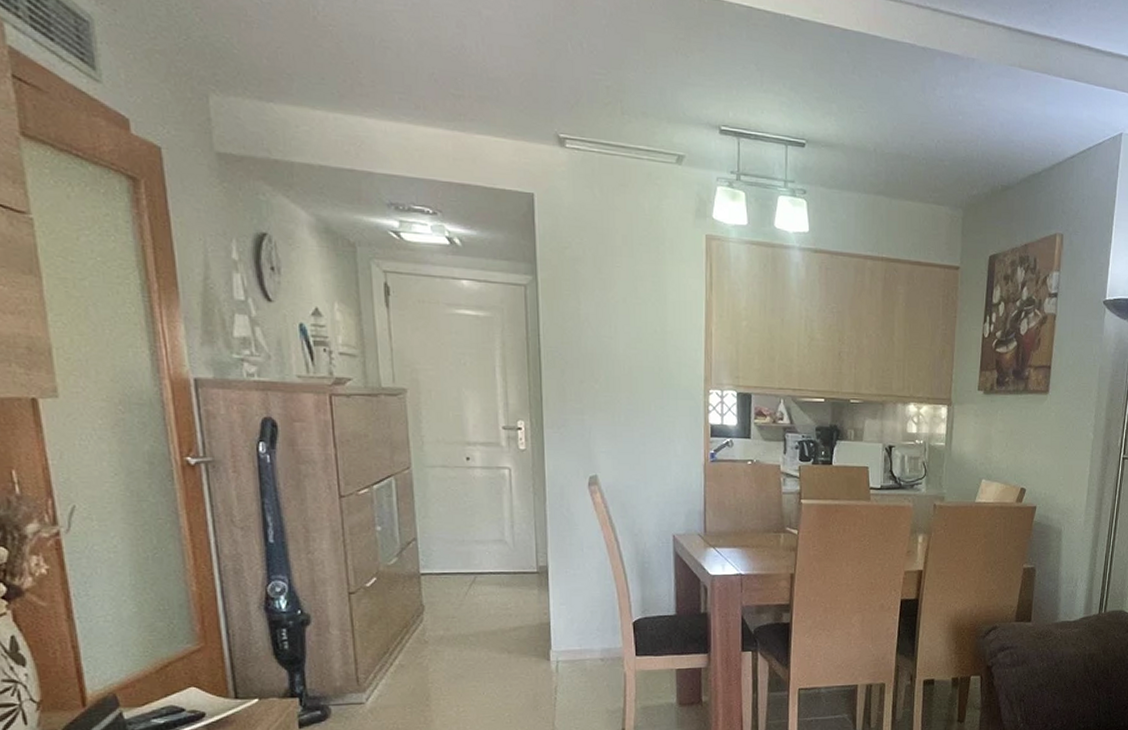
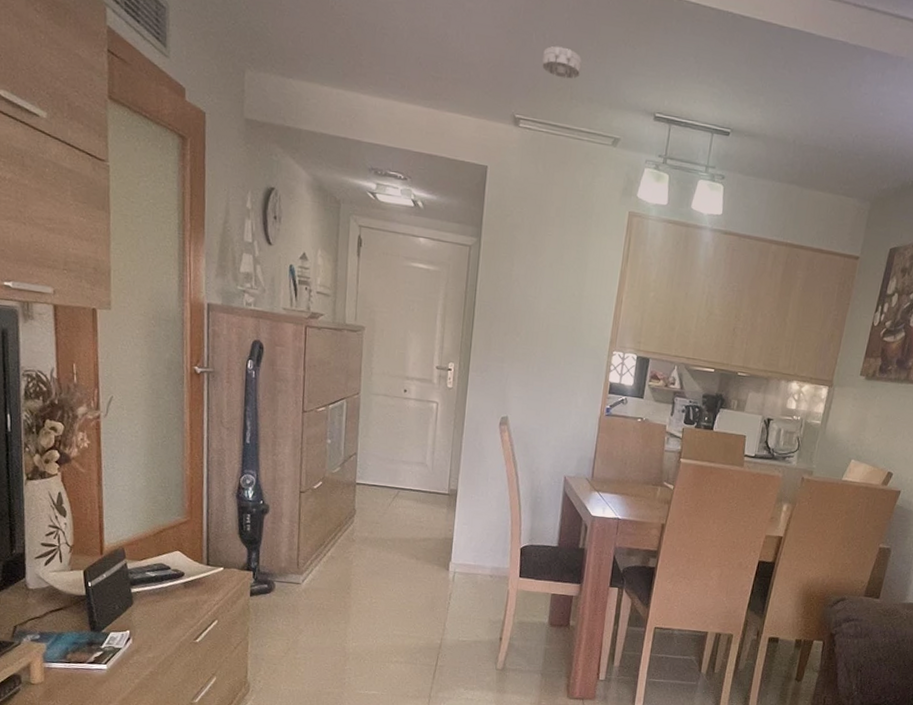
smoke detector: none [583,56,630,92] -> present [542,46,582,79]

